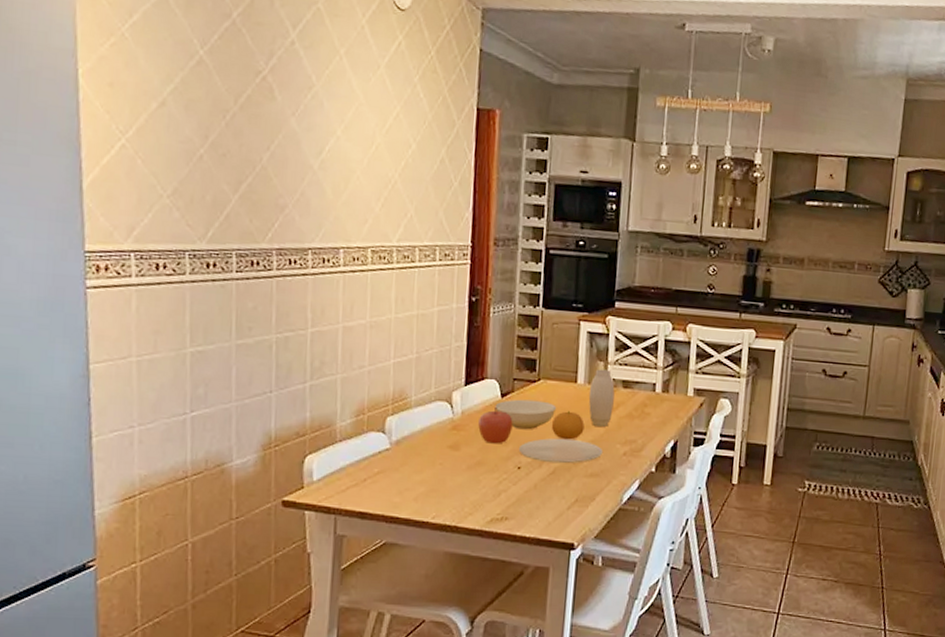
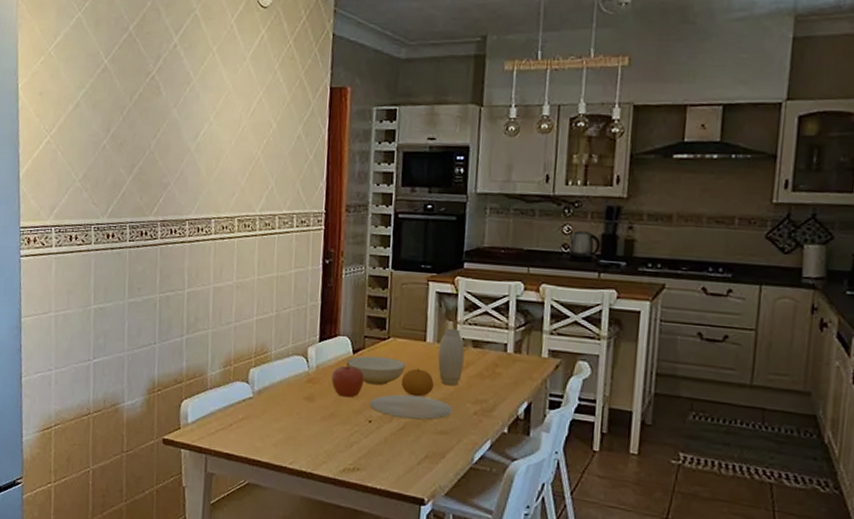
kettle: none [713,271,742,303] -> present [568,230,601,263]

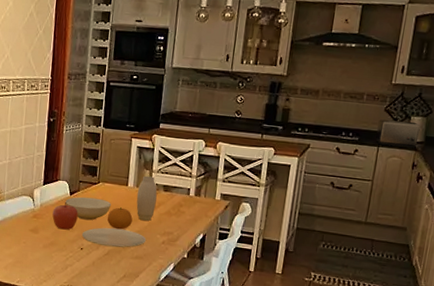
kettle: present [568,230,601,263] -> none [240,100,265,126]
toaster: none [756,249,819,287] -> present [375,119,421,149]

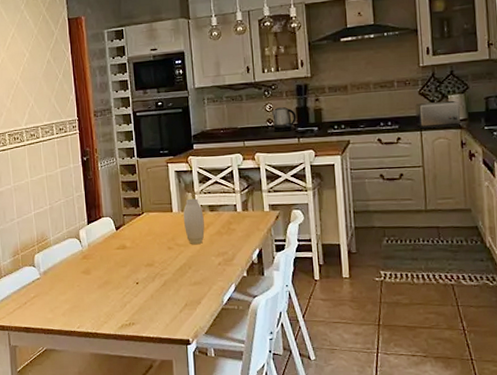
fruit: present [52,201,78,230] -> none [101,237,128,267]
bowl: present [65,196,112,221] -> none [112,229,160,253]
plate: present [81,227,147,248] -> none [134,256,202,277]
fruit: present [107,207,133,230] -> none [157,235,184,258]
kettle: none [240,100,265,126] -> present [272,106,297,132]

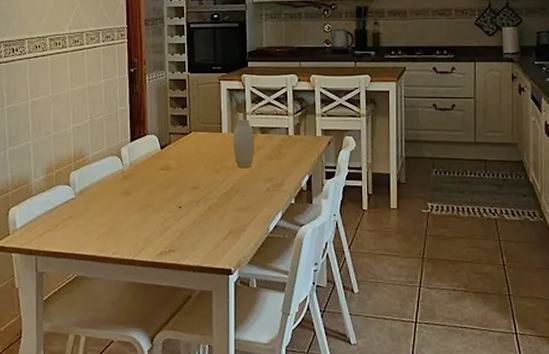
toaster: present [415,100,461,129] -> none [471,33,513,60]

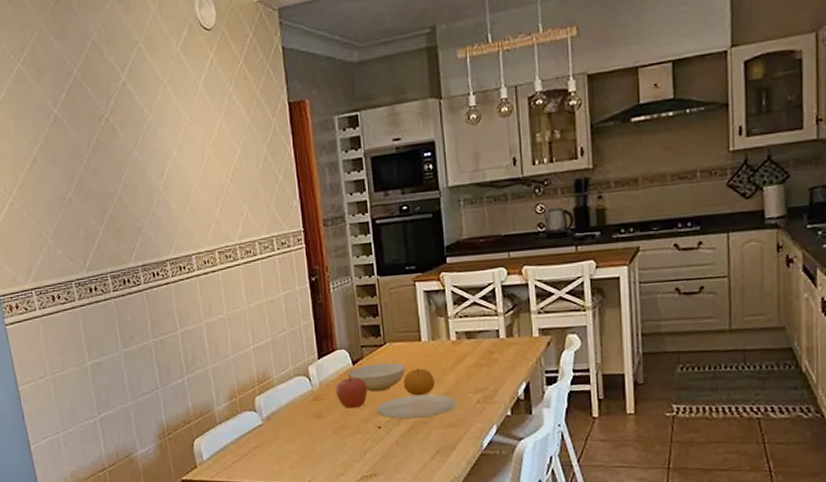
fruit: none [144,157,172,189] -> present [336,374,368,409]
bowl: none [156,149,207,175] -> present [348,362,406,392]
plate: none [178,180,249,202] -> present [376,394,457,420]
fruit: none [203,157,231,181] -> present [403,368,435,396]
vase: present [232,119,254,169] -> none [434,324,460,380]

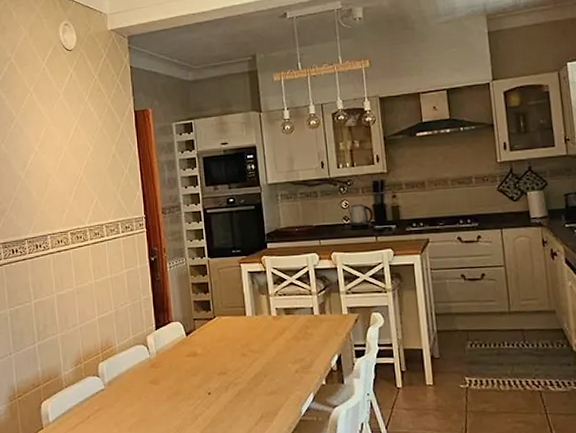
fruit: present [336,374,368,409] -> none [171,344,199,376]
bowl: present [348,362,406,392] -> none [182,334,233,361]
plate: present [376,394,457,420] -> none [206,363,278,387]
fruit: present [403,368,435,396] -> none [230,340,258,365]

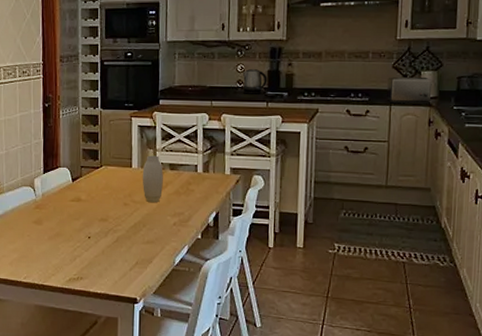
vase: none [257,301,281,351] -> present [142,155,163,203]
toaster: none [494,197,542,227] -> present [387,77,432,105]

